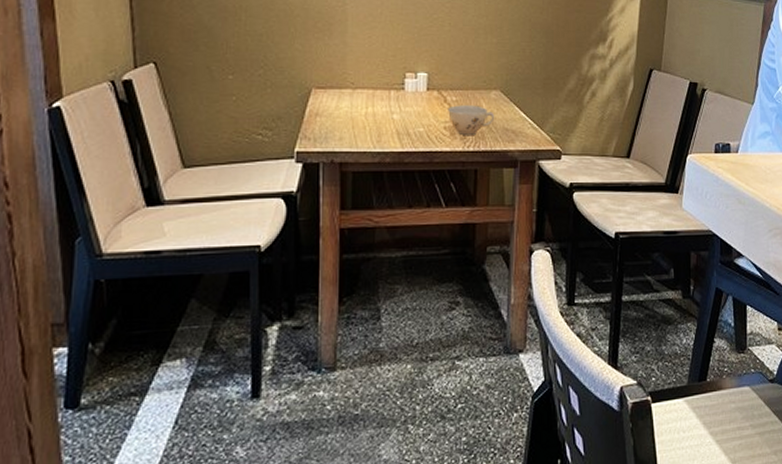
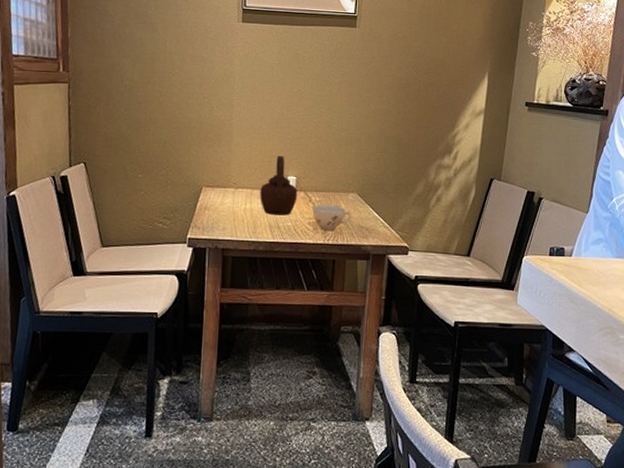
teapot: none [384,48,430,120] -> present [260,155,298,216]

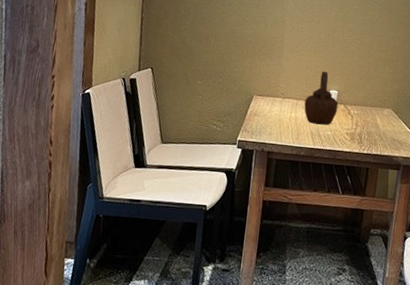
teacup: present [312,204,352,230] -> none [350,117,386,141]

